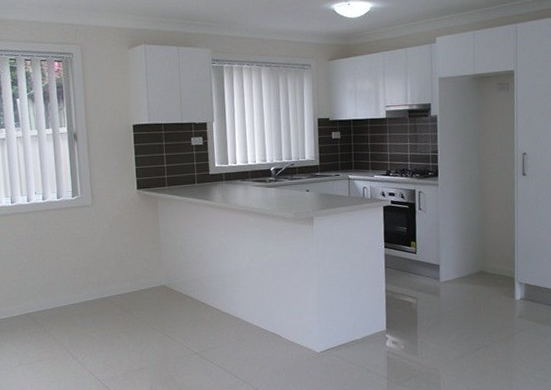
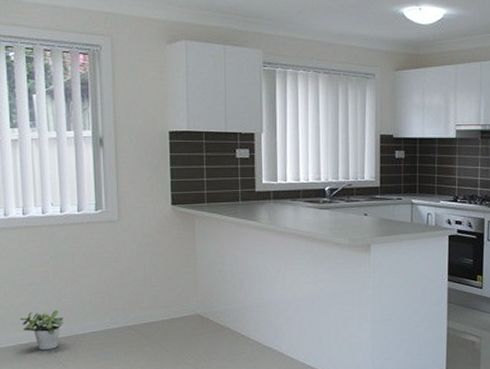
potted plant: none [12,286,49,321] -> present [20,310,65,351]

